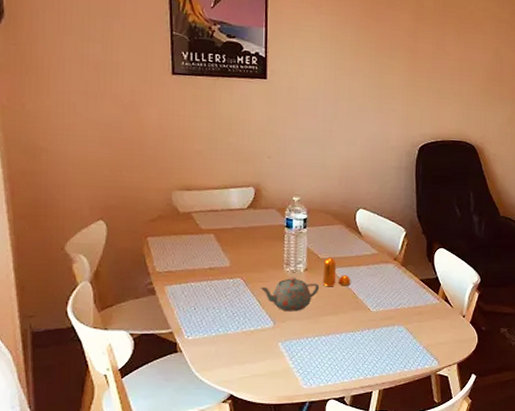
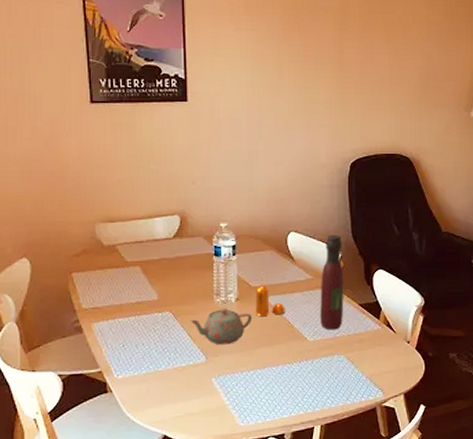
wine bottle: none [383,213,407,302] -> present [320,235,344,330]

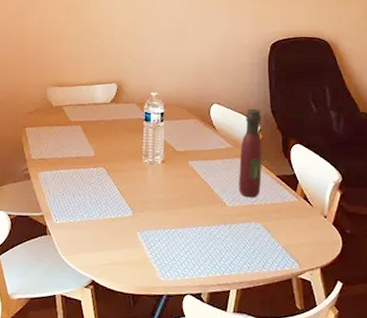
teapot: present [190,308,253,345] -> none [121,168,176,202]
pepper shaker: present [255,285,285,317] -> none [179,150,206,180]

